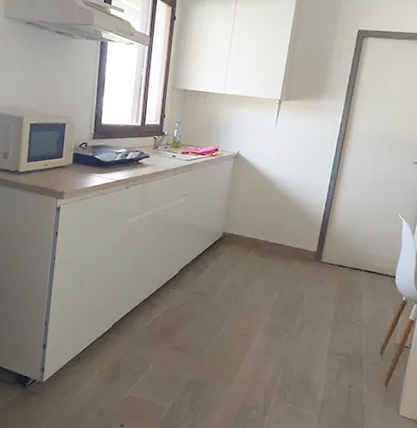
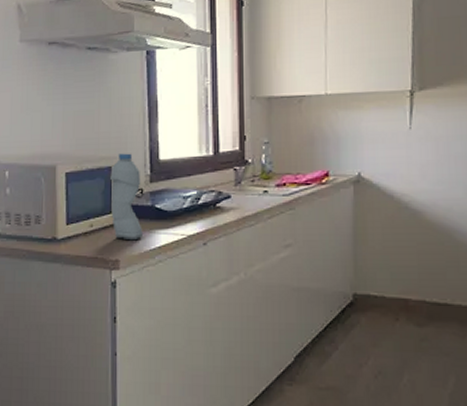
water bottle: none [62,115,87,180] -> present [110,153,142,241]

